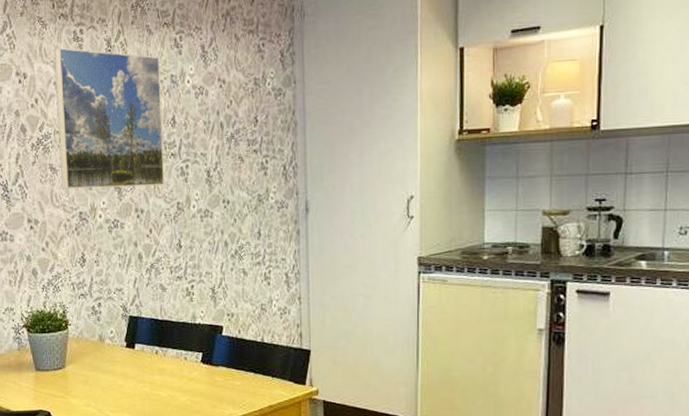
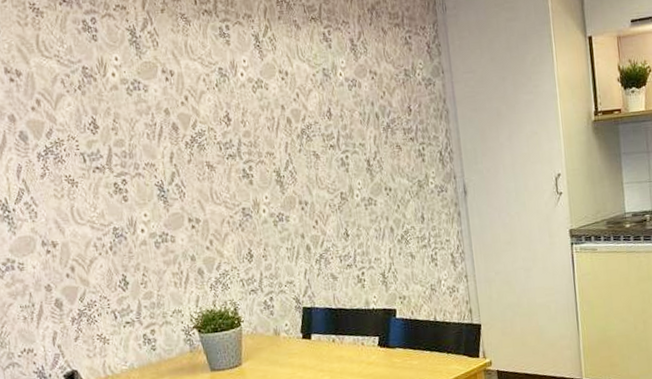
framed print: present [53,47,165,190] -> none [199,43,327,187]

